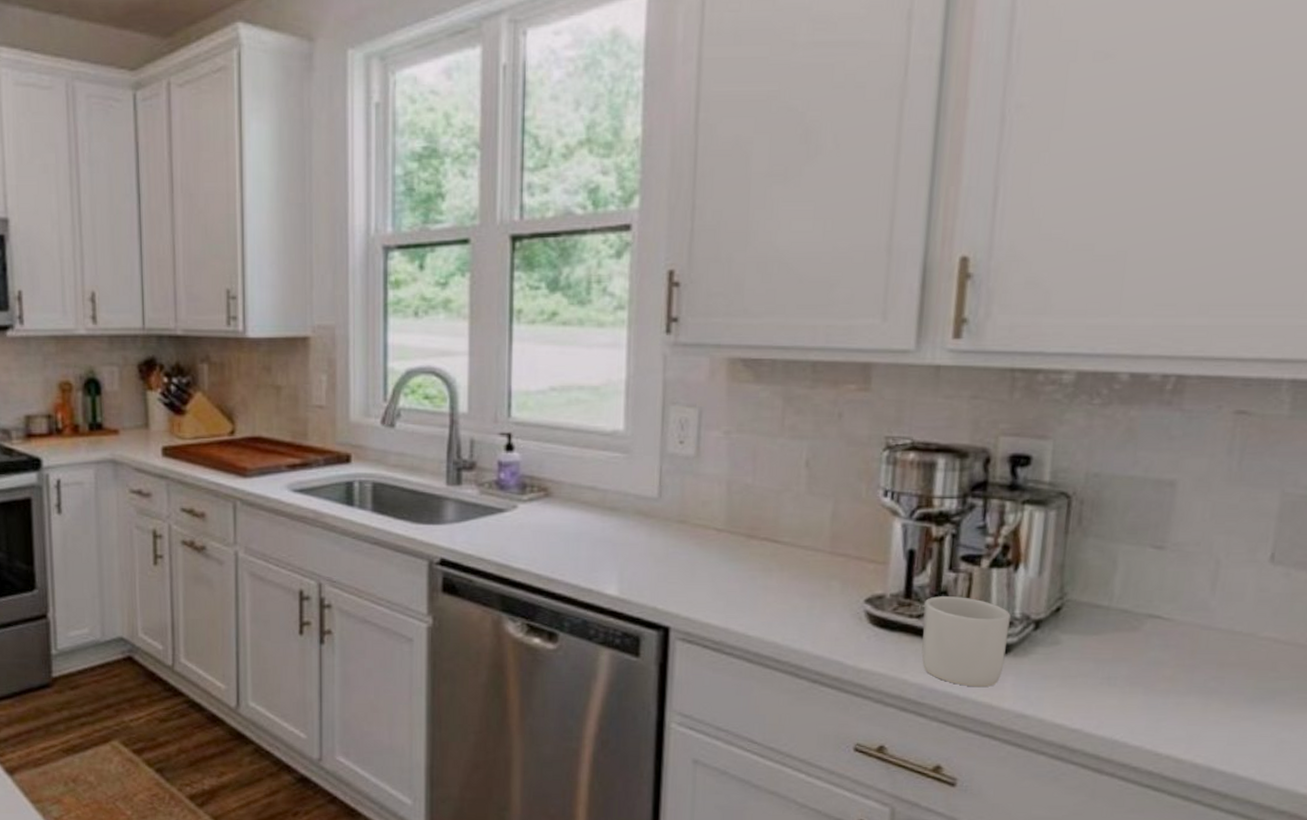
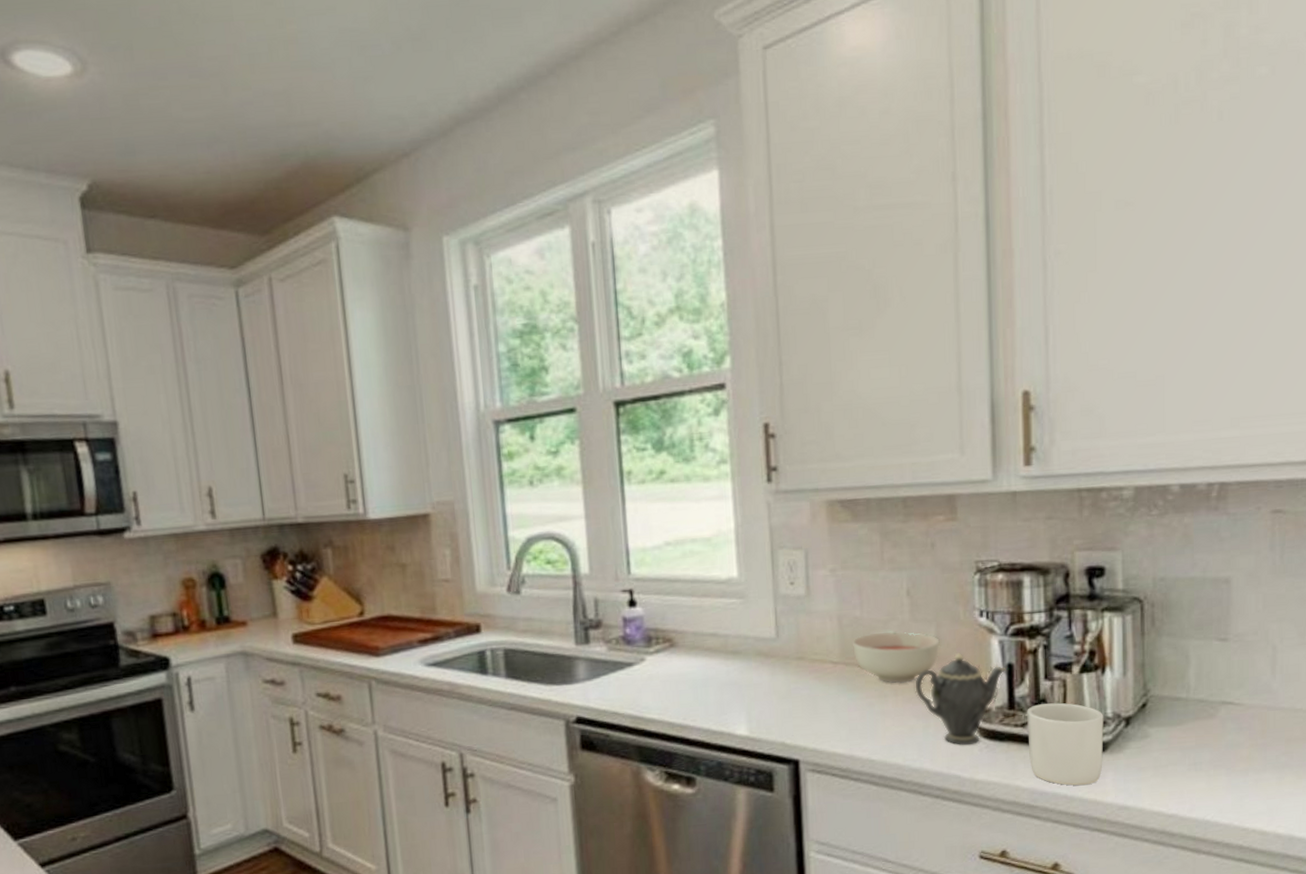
bowl: none [739,503,836,558] -> present [851,631,940,683]
teapot: none [803,533,907,631] -> present [915,653,1006,745]

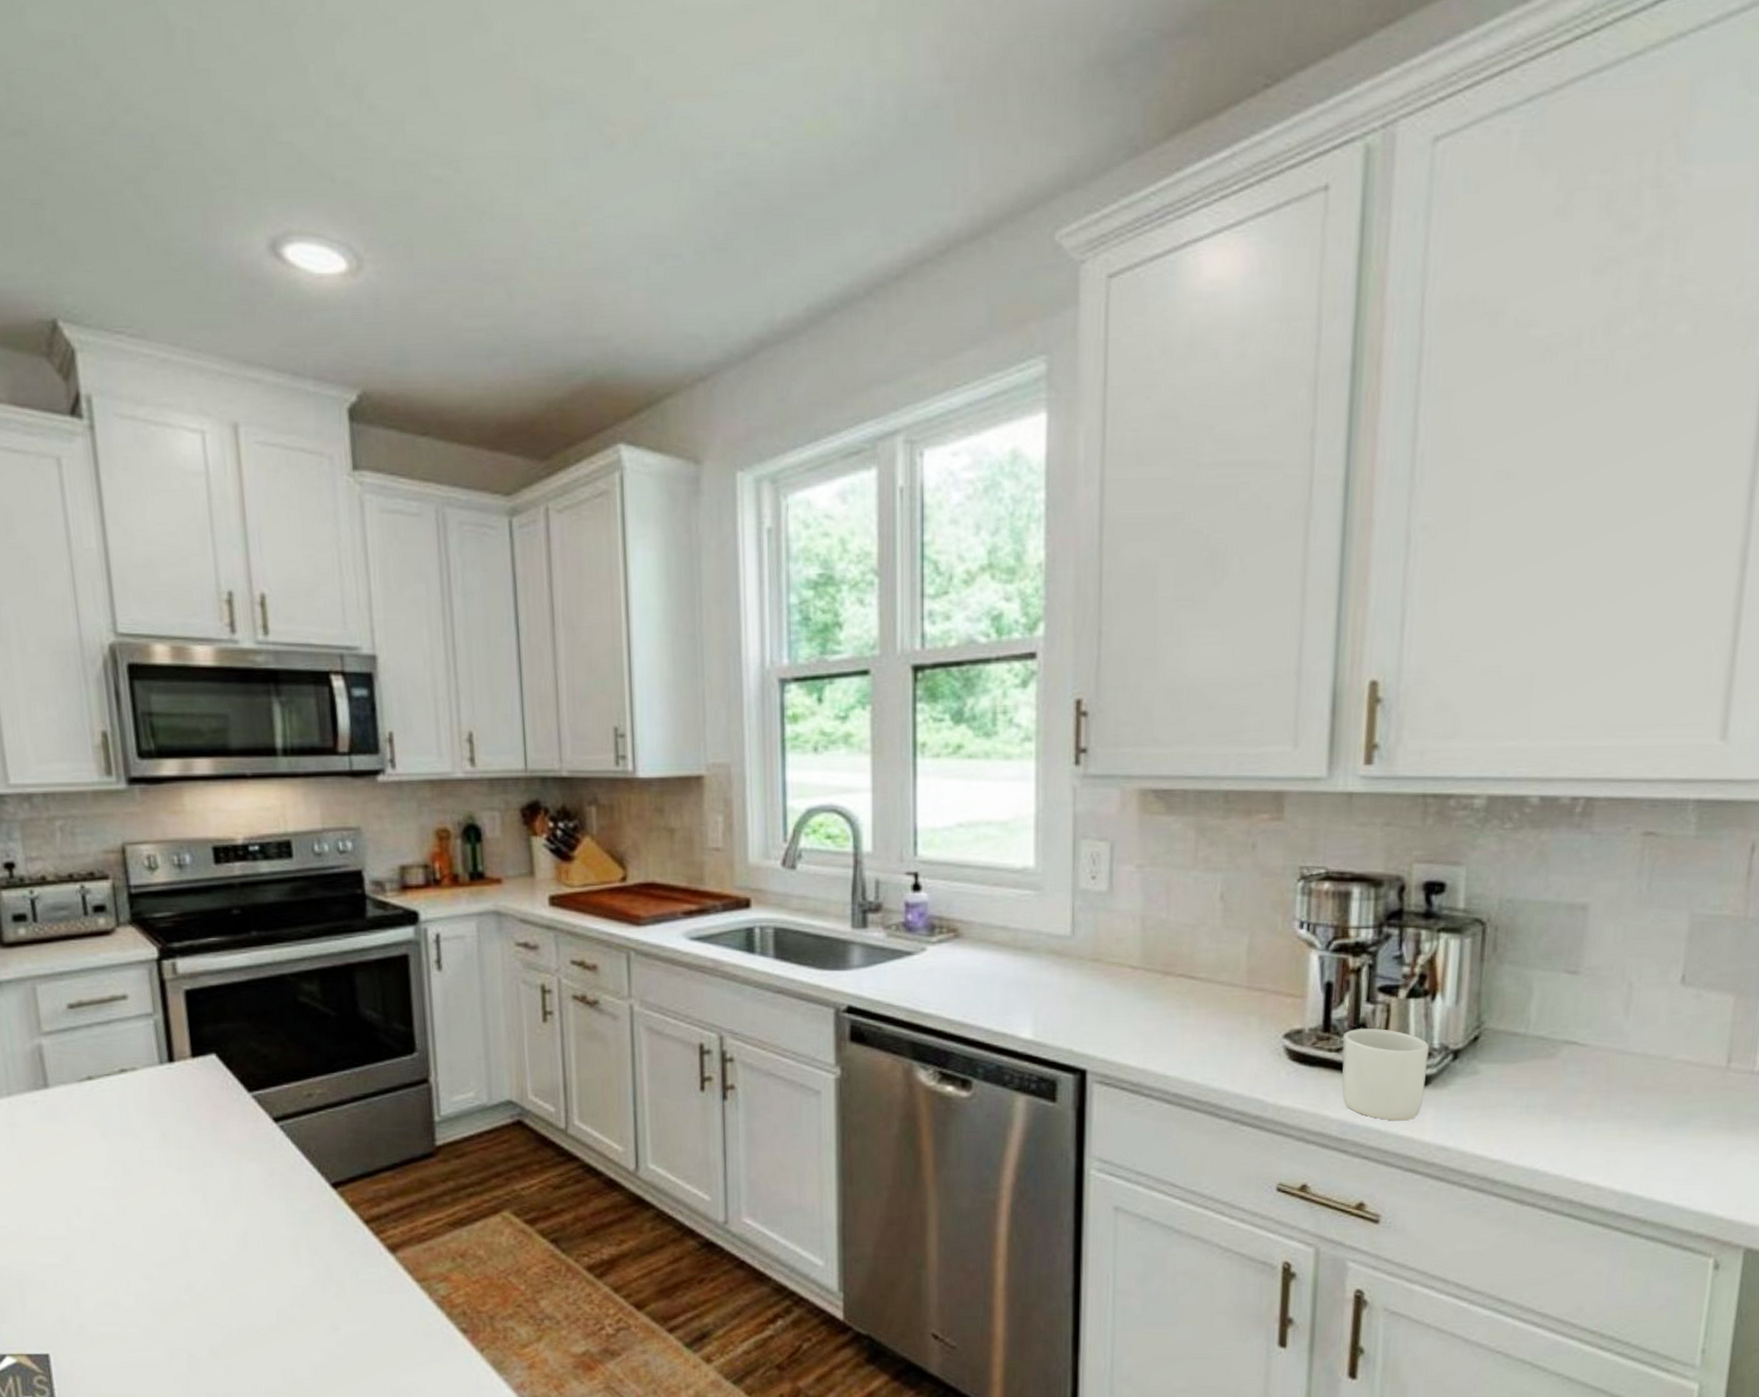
bowl: present [851,631,940,683] -> none [1154,937,1253,994]
teapot: present [915,653,1006,745] -> none [1220,966,1325,1067]

